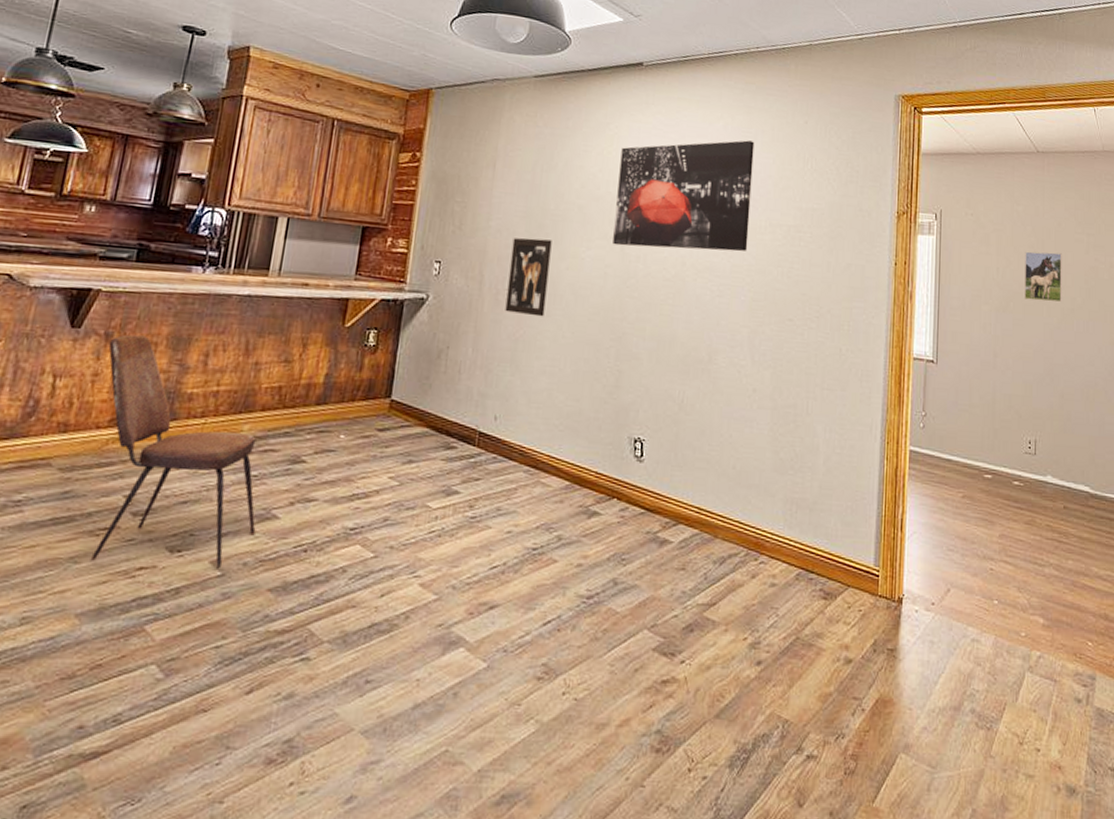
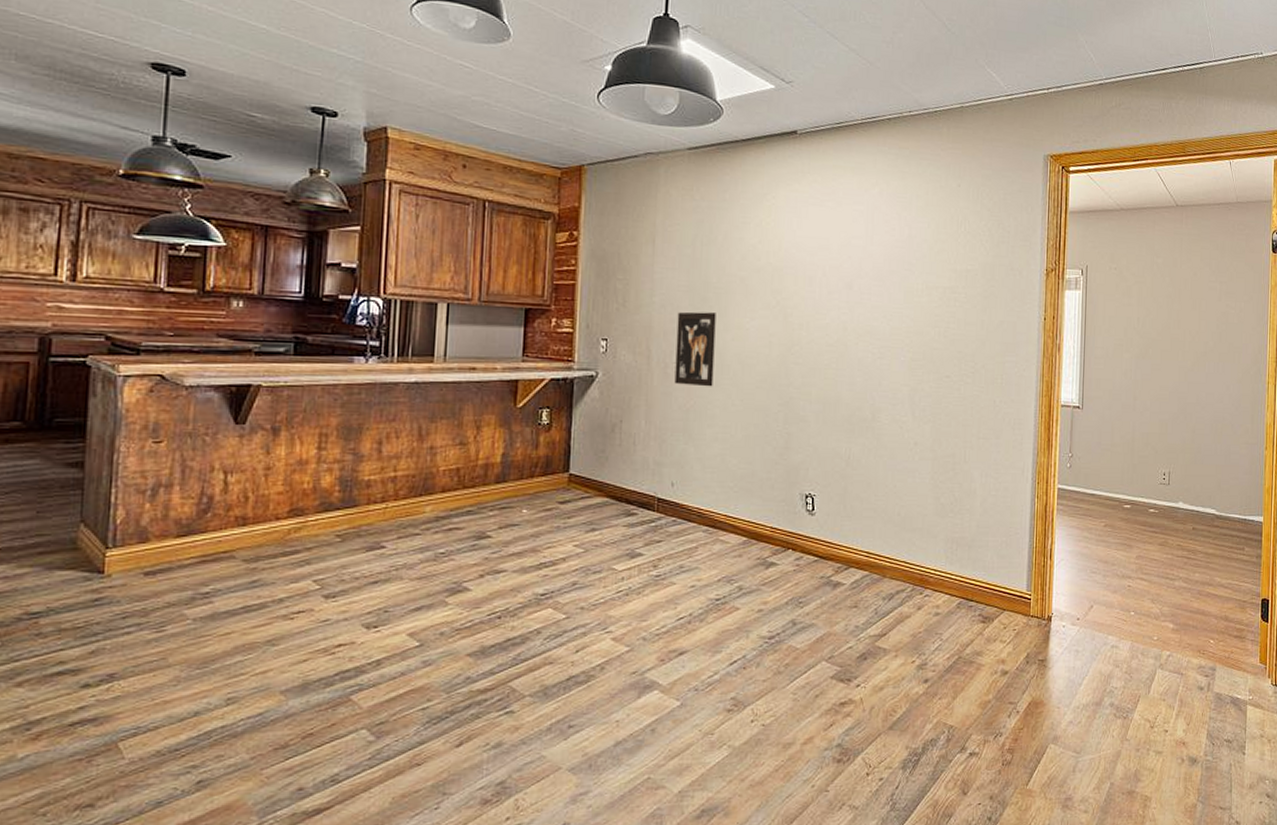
dining chair: present [90,334,256,569] -> none [277,427,449,642]
wall art: present [613,140,755,252] -> none [776,205,910,315]
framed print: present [1024,251,1062,303] -> none [1162,300,1197,347]

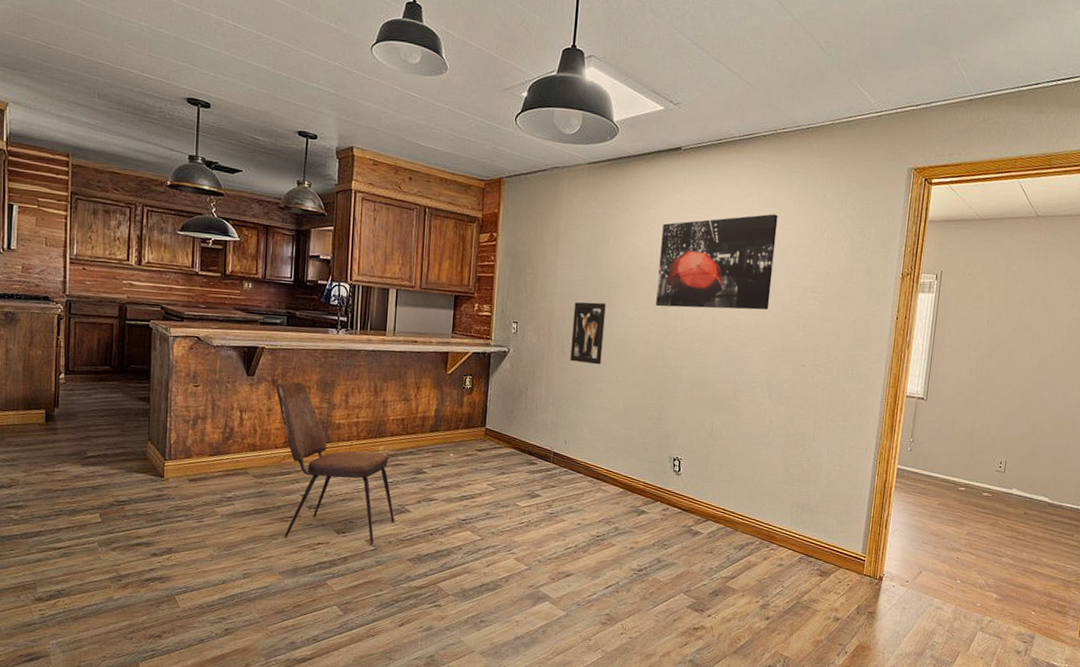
dining chair: none [277,427,449,642] -> present [276,380,395,545]
wall art: none [776,205,910,315] -> present [656,214,778,310]

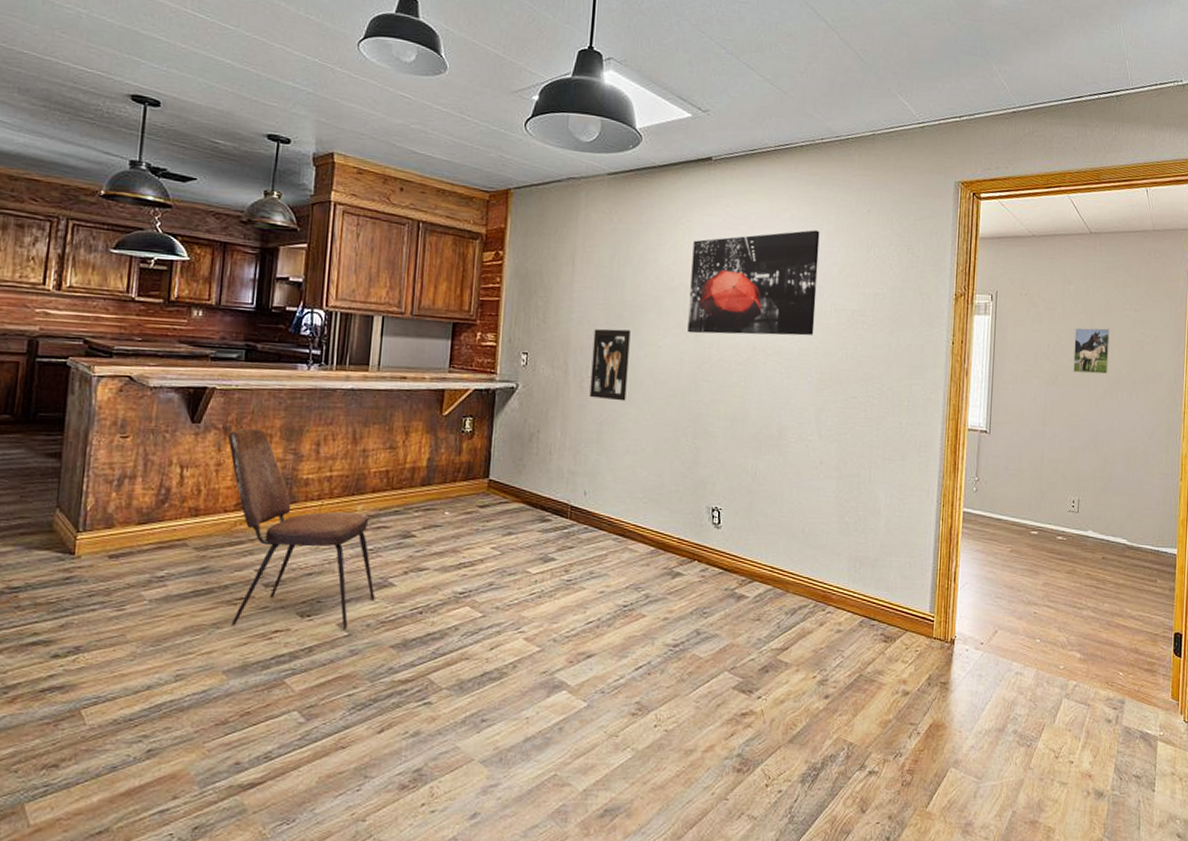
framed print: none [1010,305,1049,349] -> present [1073,327,1110,375]

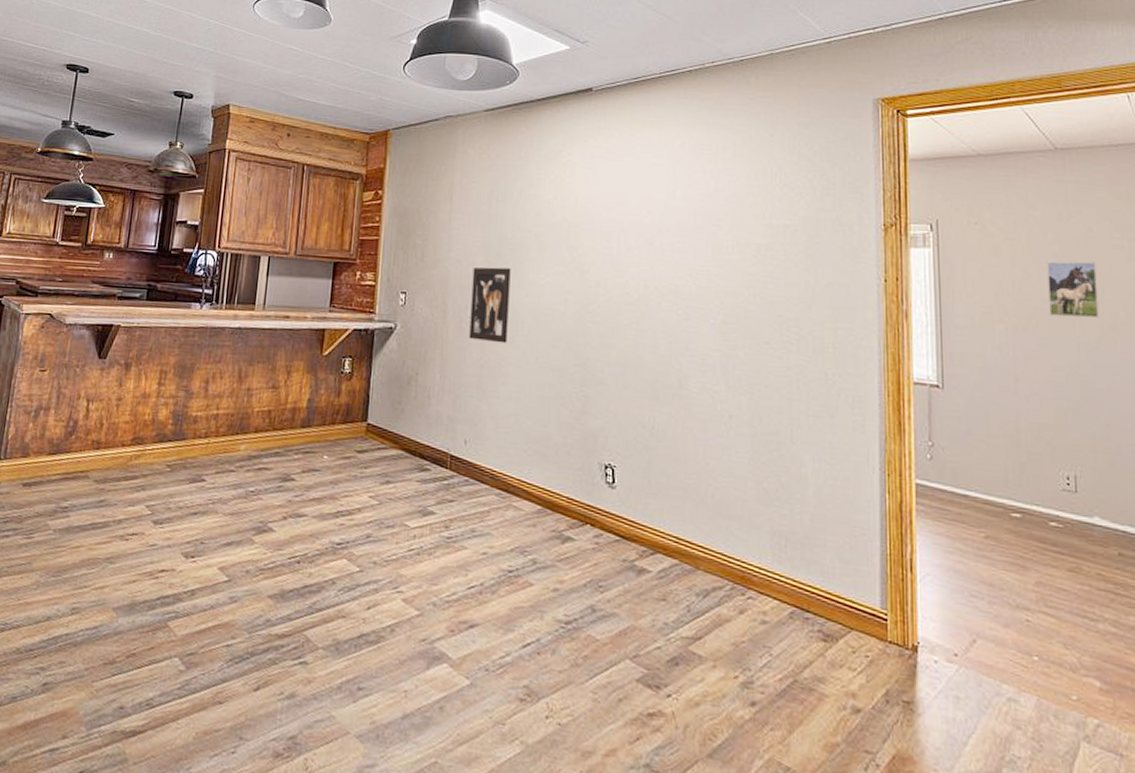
dining chair: present [228,428,375,630] -> none [122,364,255,575]
wall art: present [687,230,820,336] -> none [571,158,715,273]

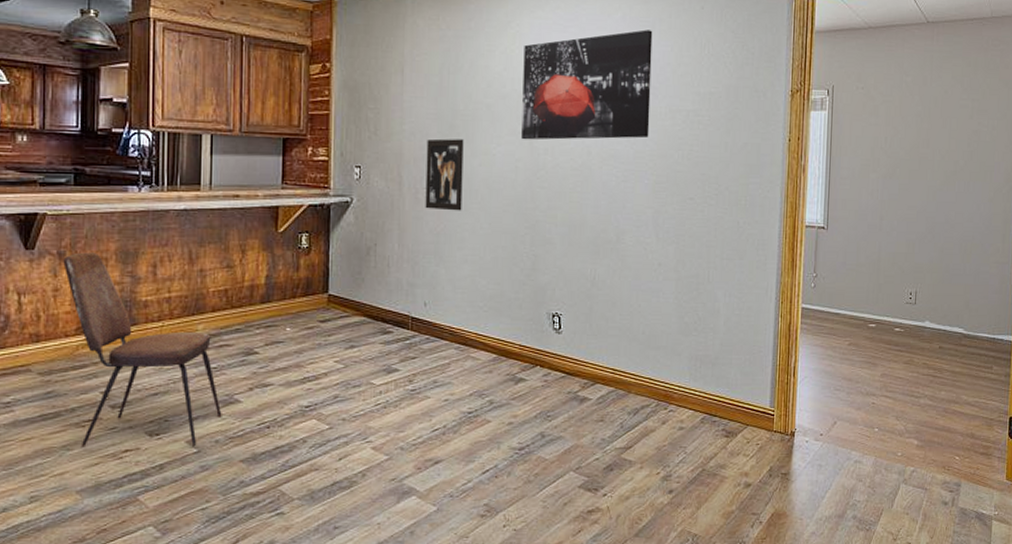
dining chair: none [122,364,255,575] -> present [63,252,222,448]
wall art: none [571,158,715,273] -> present [521,29,653,140]
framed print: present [1047,261,1099,319] -> none [910,119,947,166]

